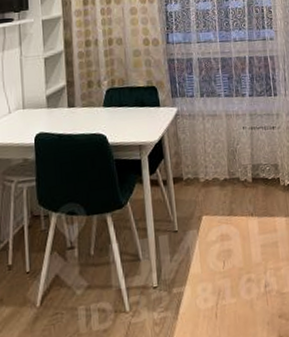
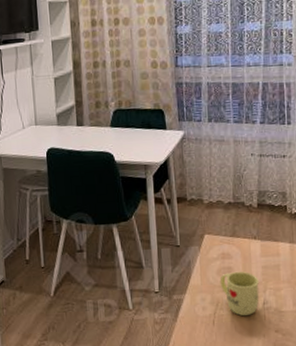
mug: none [220,252,261,304] -> present [219,271,259,316]

